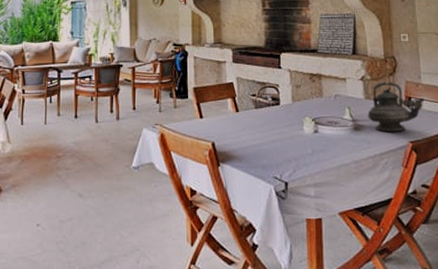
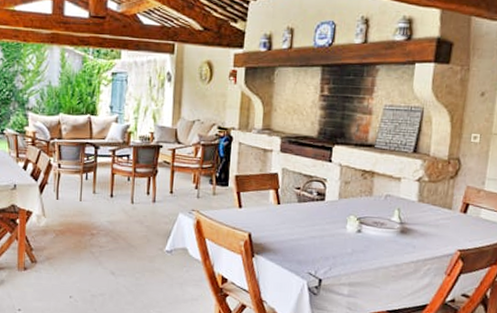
teapot: present [367,81,425,132] -> none [417,184,484,239]

